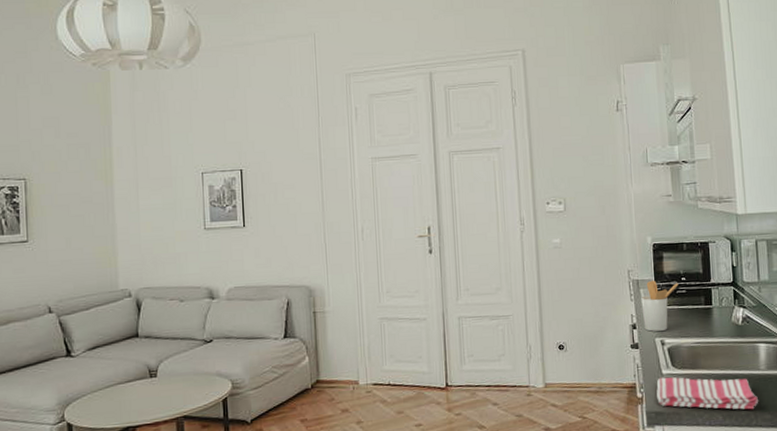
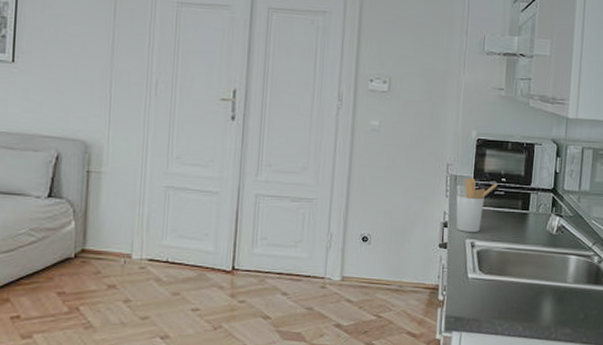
dish towel: present [656,377,759,410] -> none [459,281,562,323]

